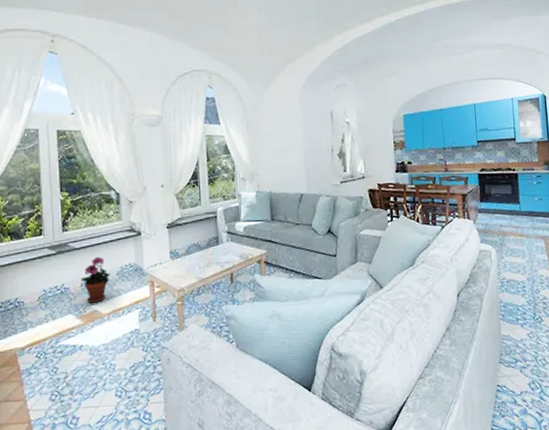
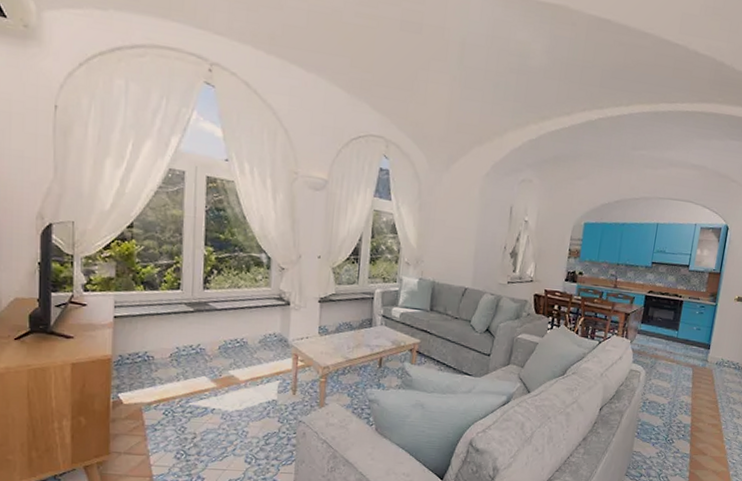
potted plant: present [81,256,110,303] -> none [219,321,252,368]

